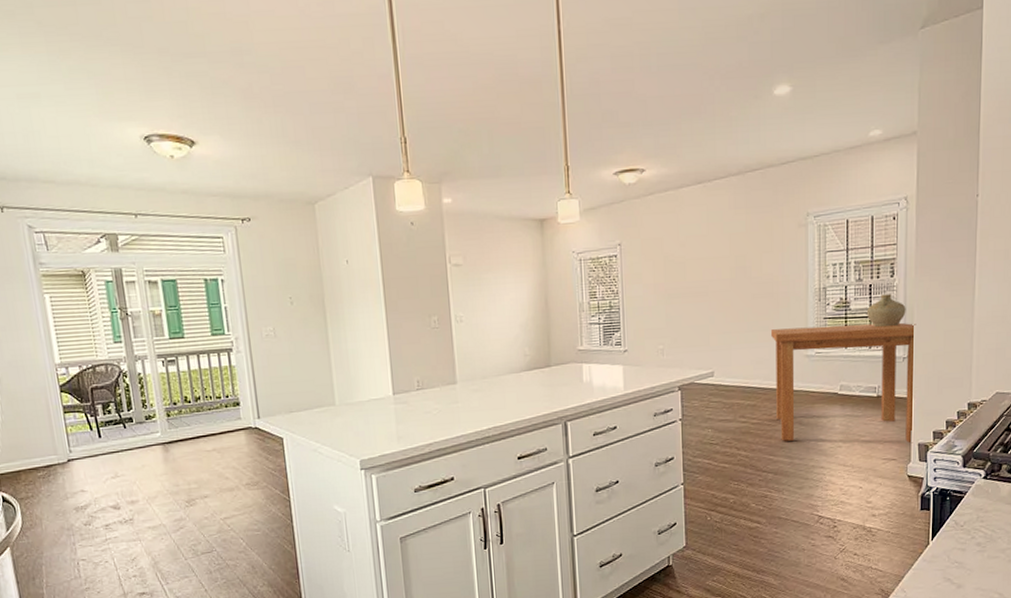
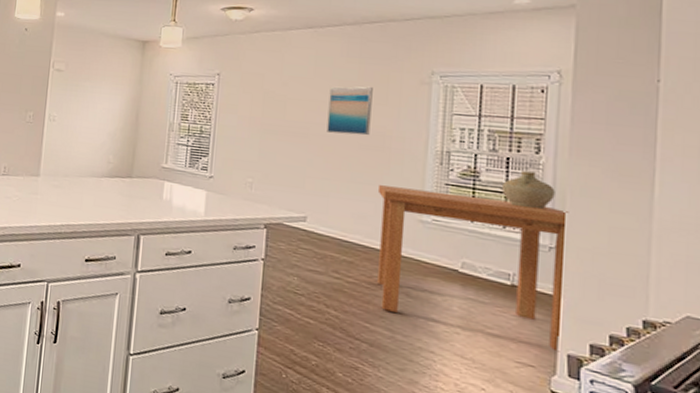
wall art: none [722,235,760,287] -> present [327,86,373,136]

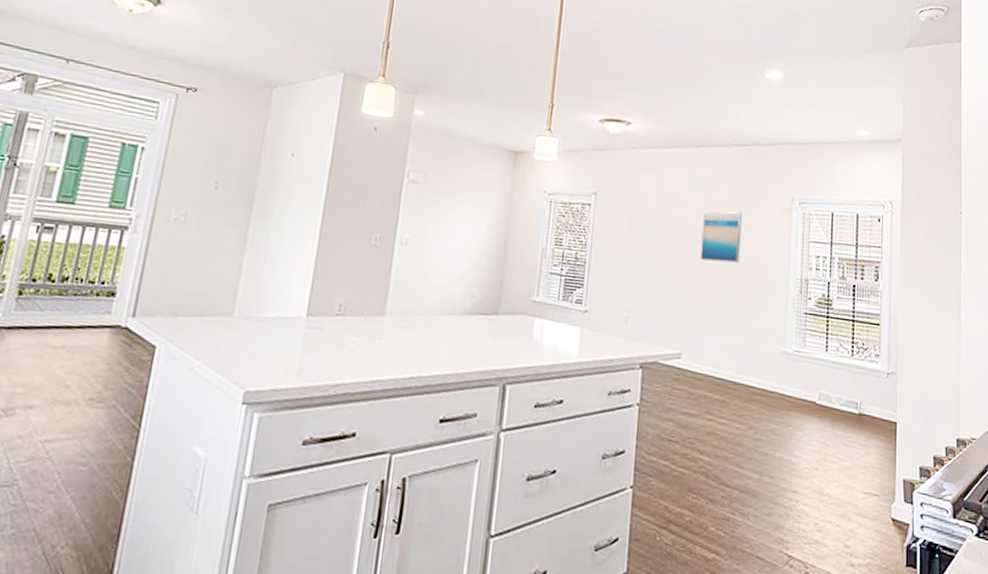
dining table: present [377,185,569,352] -> none [746,316,901,478]
ceramic jug: present [501,171,555,210] -> none [849,298,891,336]

